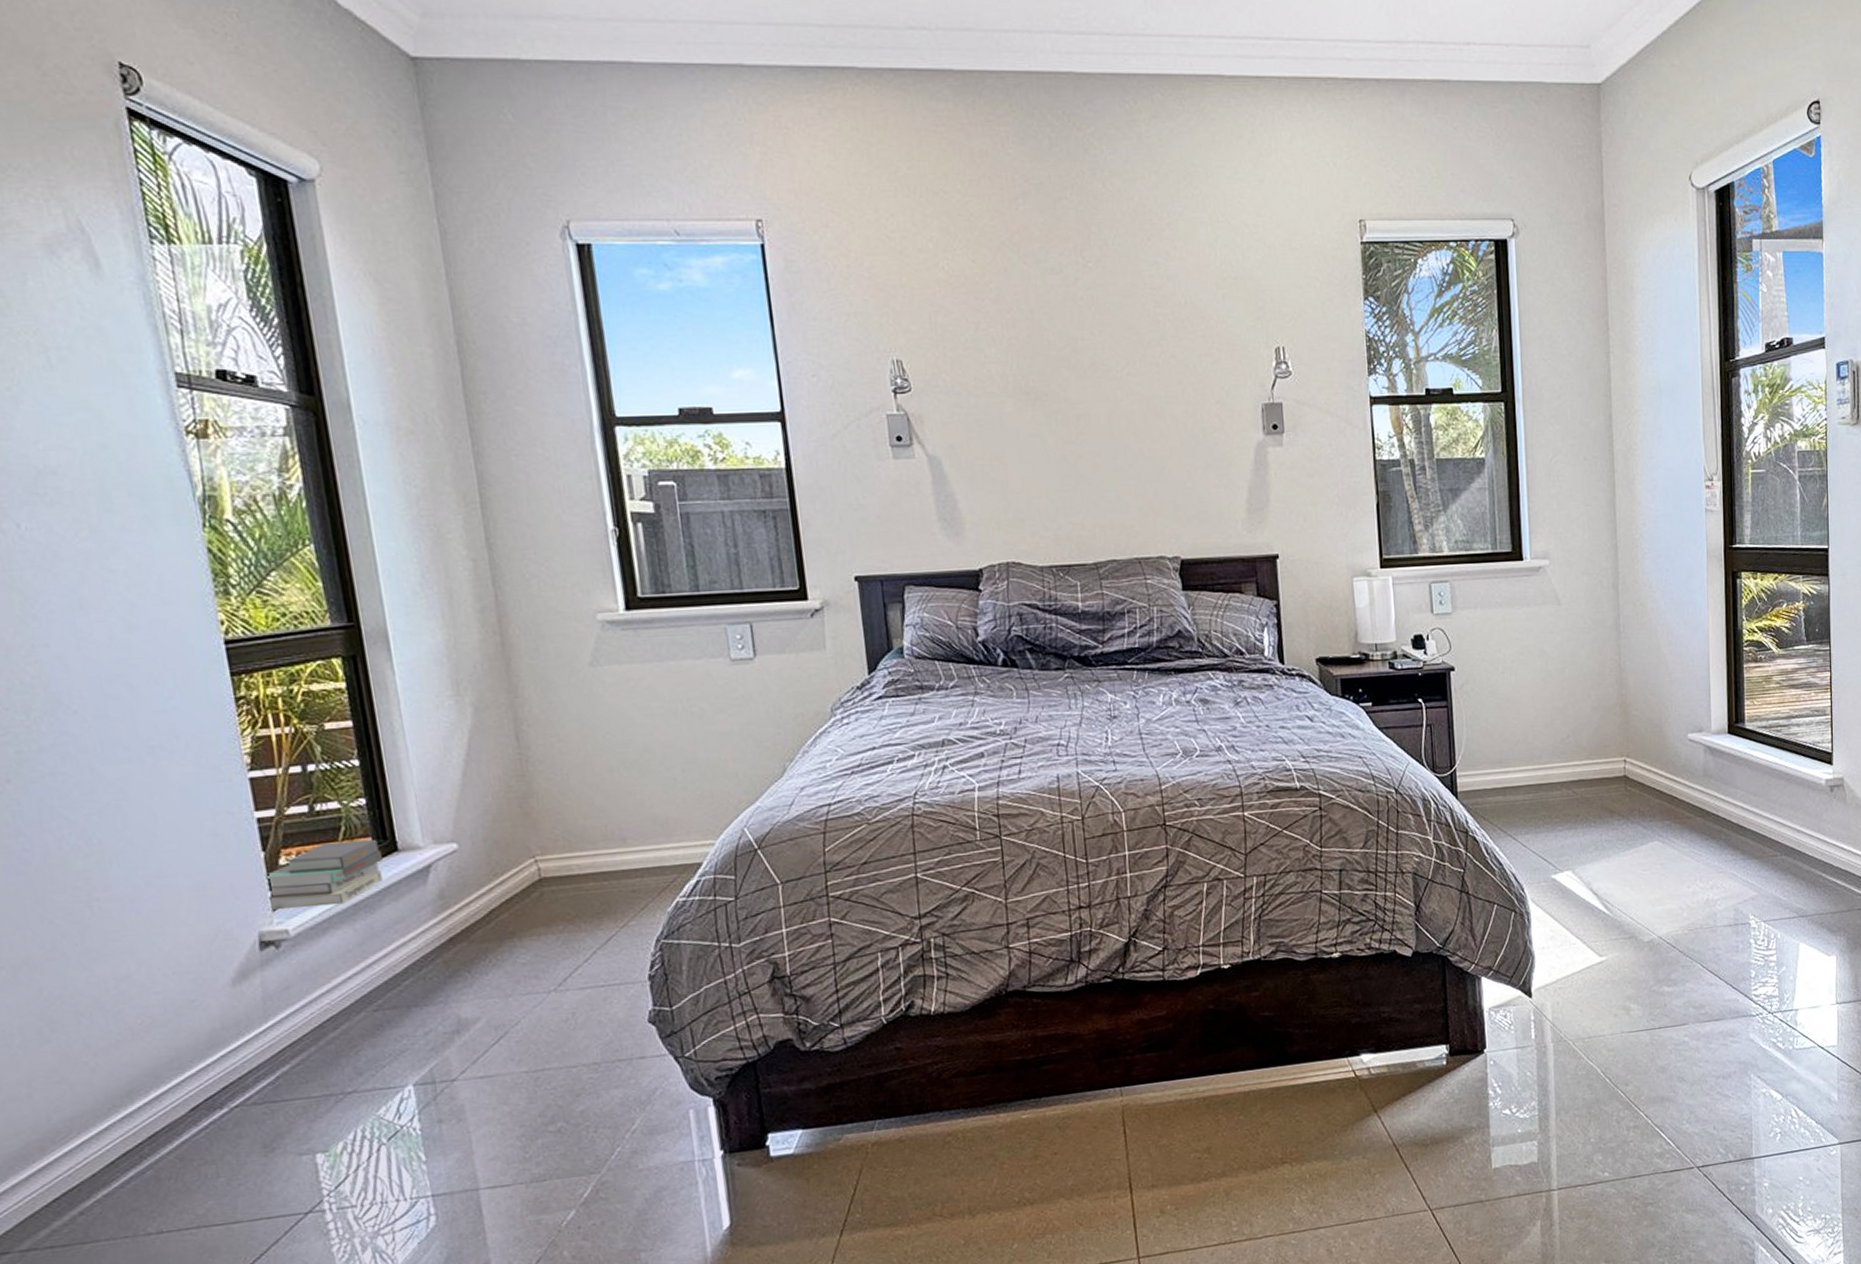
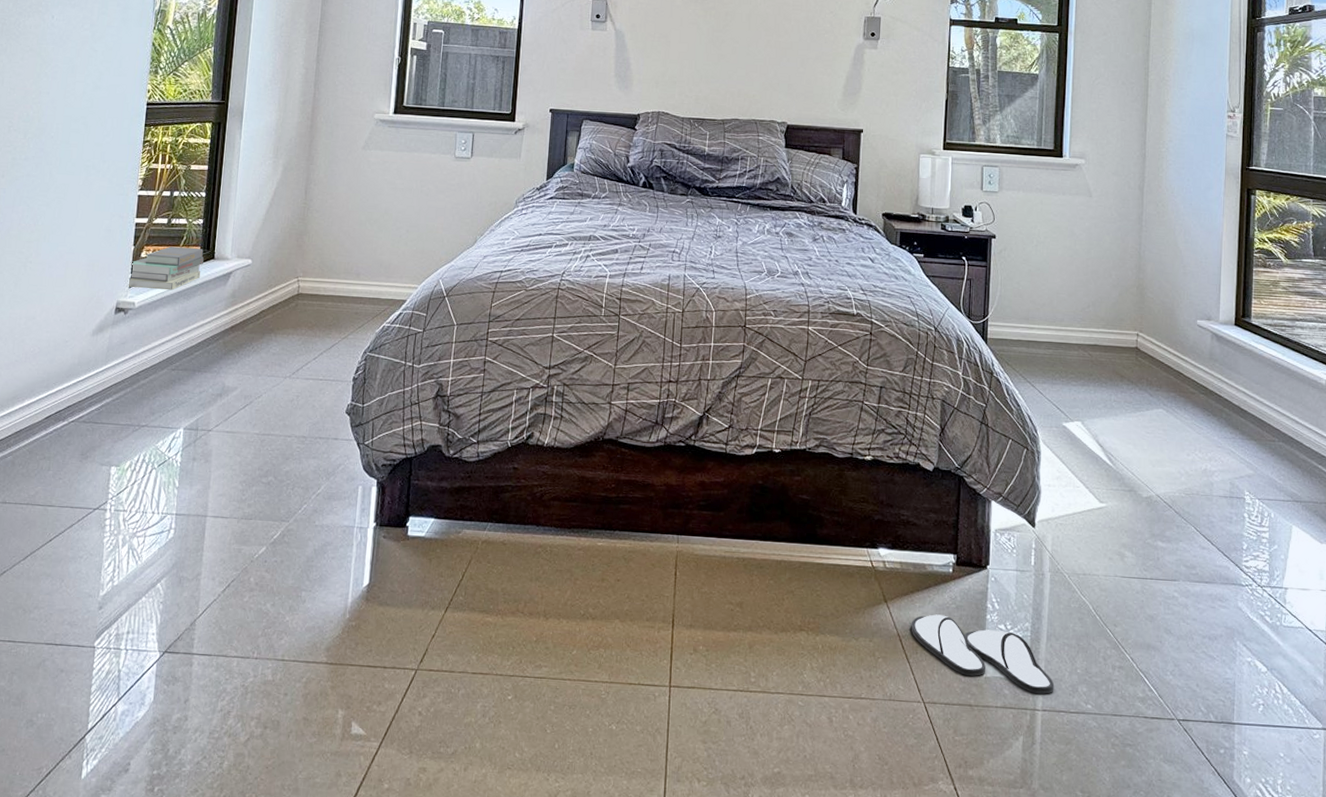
slippers: none [1407,1112,1569,1174] -> present [911,614,1055,694]

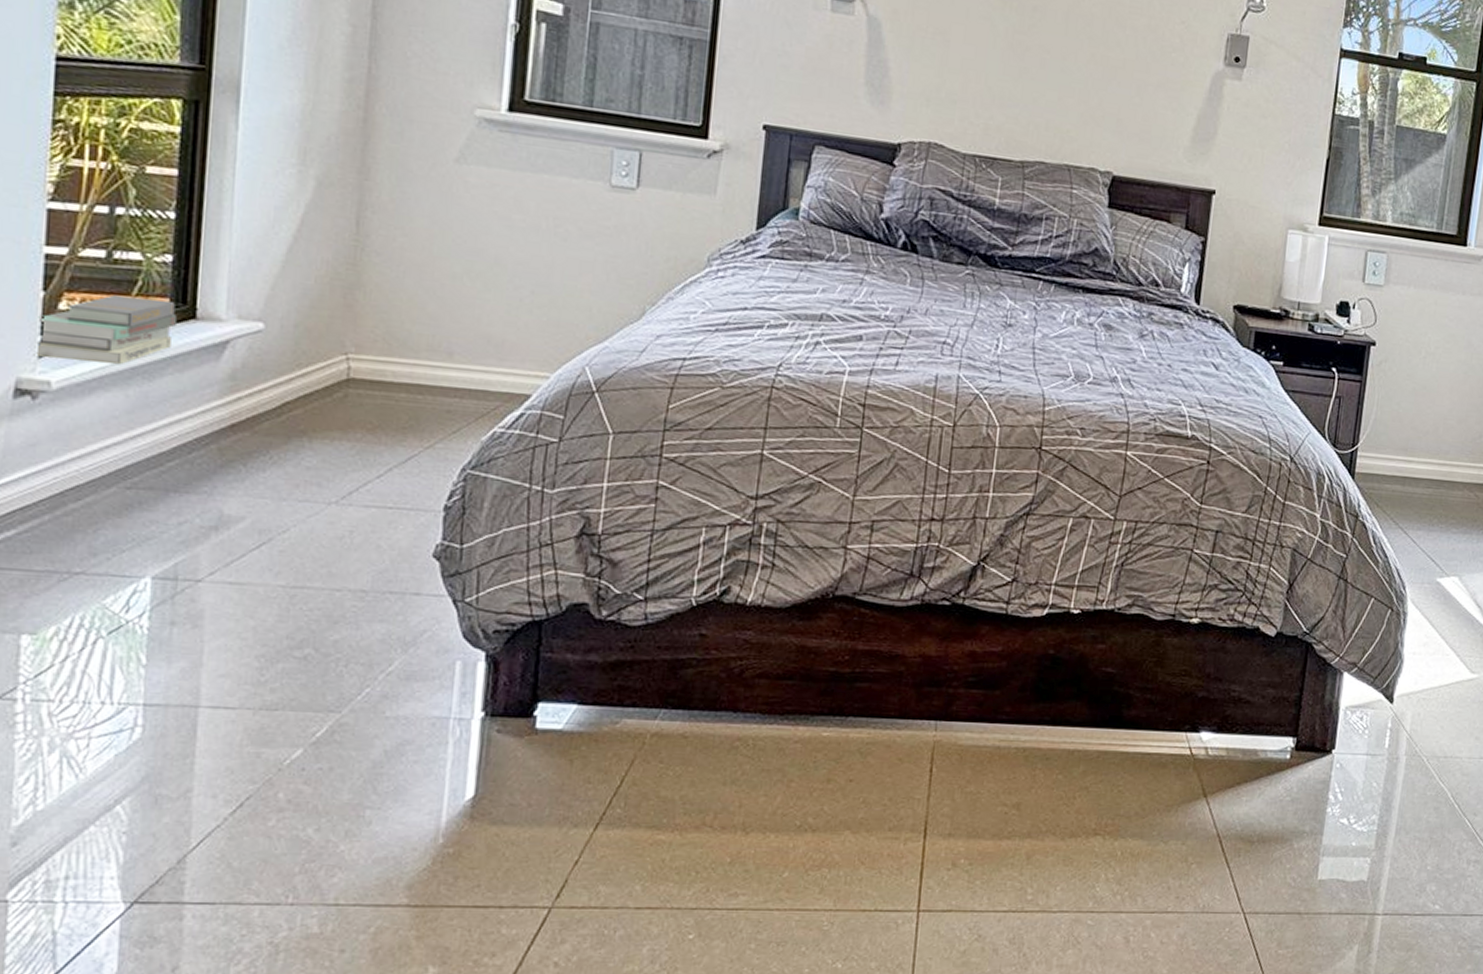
slippers: present [911,614,1055,694] -> none [1234,809,1400,896]

